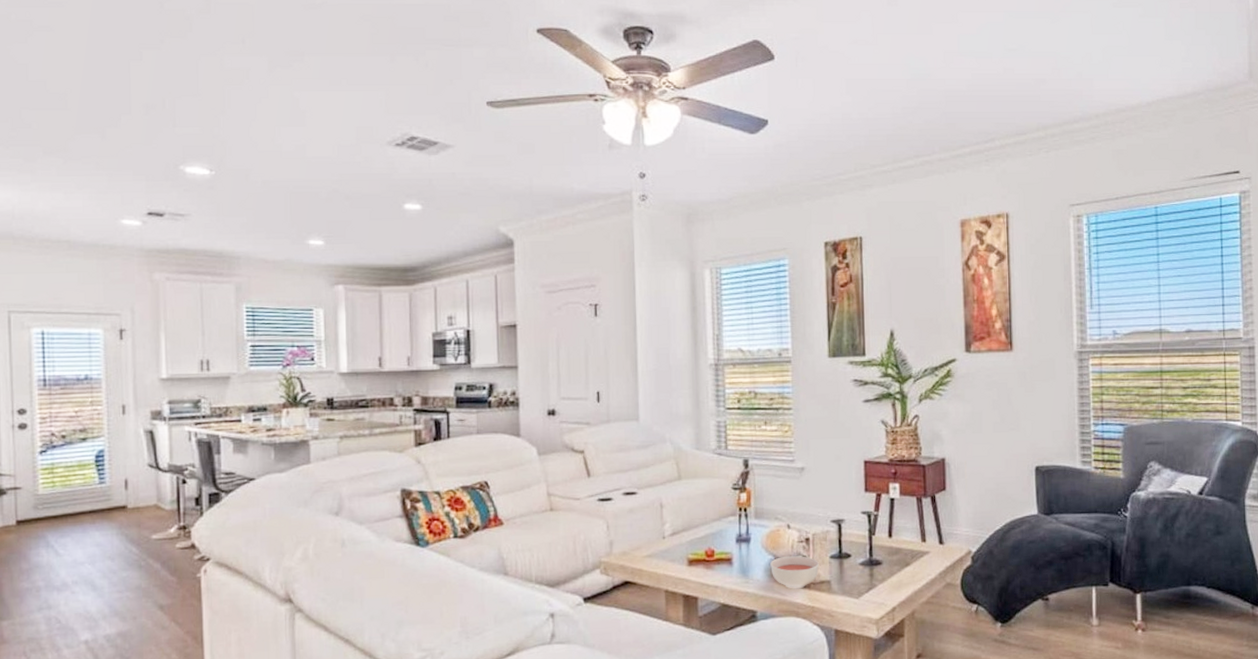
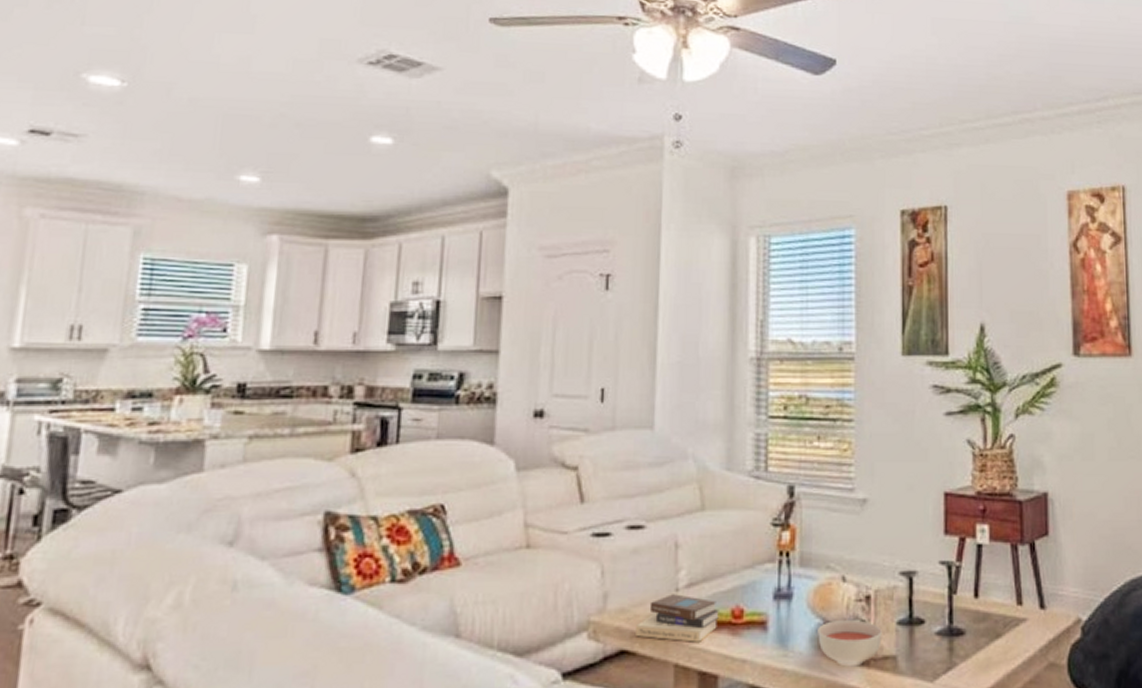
books: none [635,540,696,575] -> present [636,594,719,642]

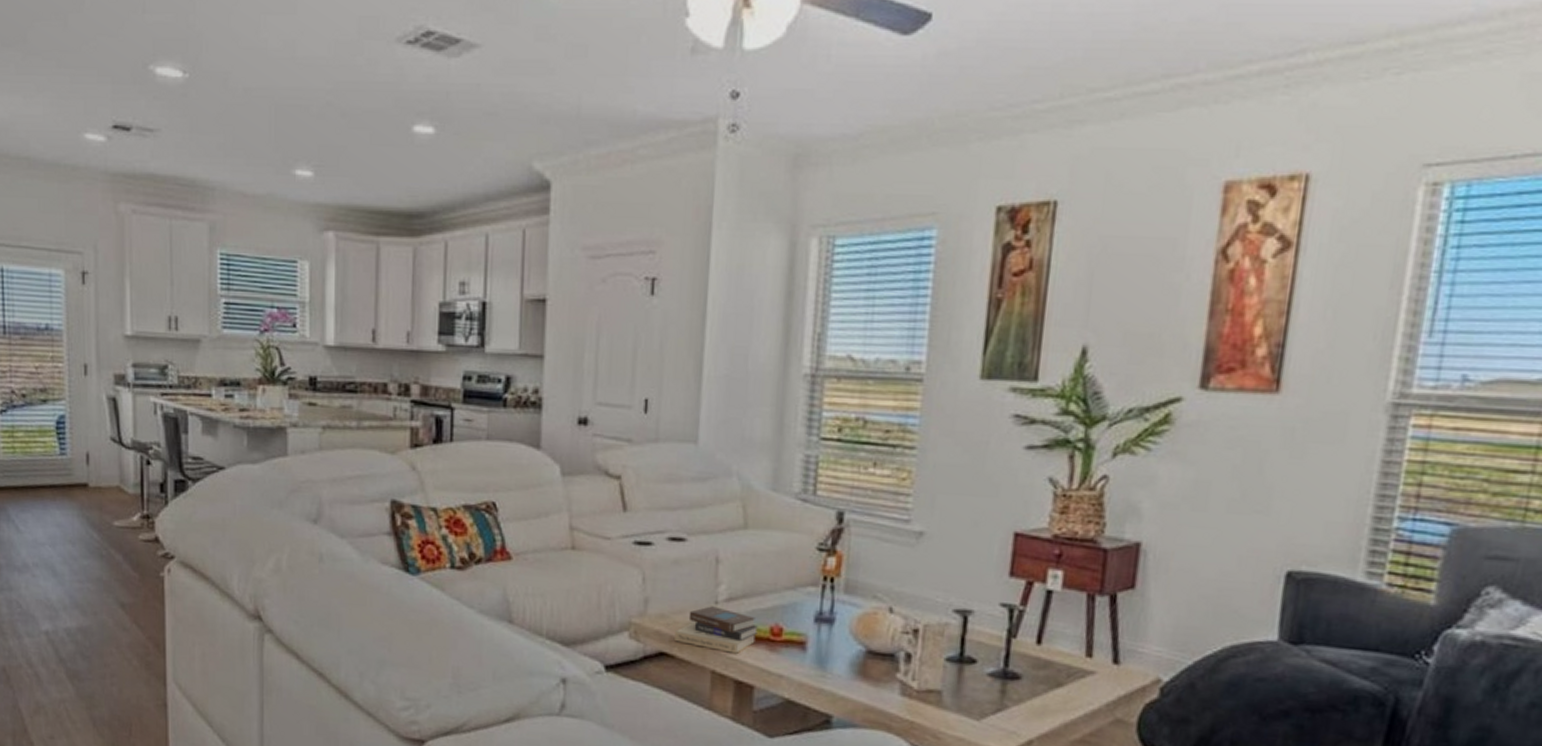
bowl: present [818,620,882,667] -> none [858,649,928,696]

